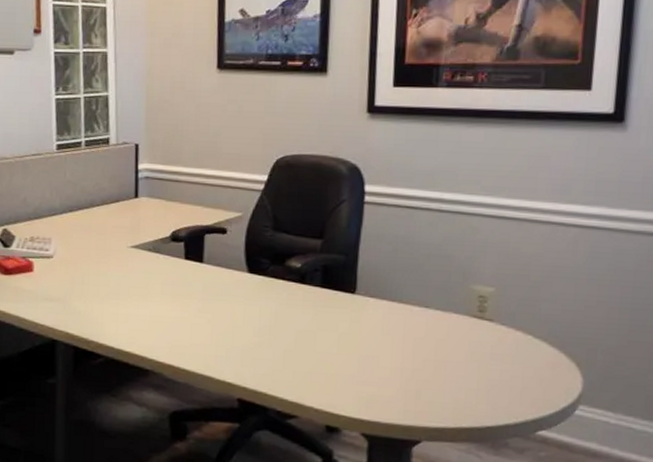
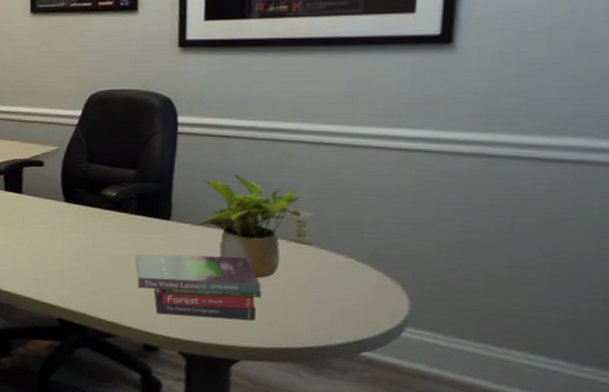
books: none [319,328,444,399] -> present [135,253,261,320]
potted plant: none [379,246,483,355] -> present [195,173,301,278]

